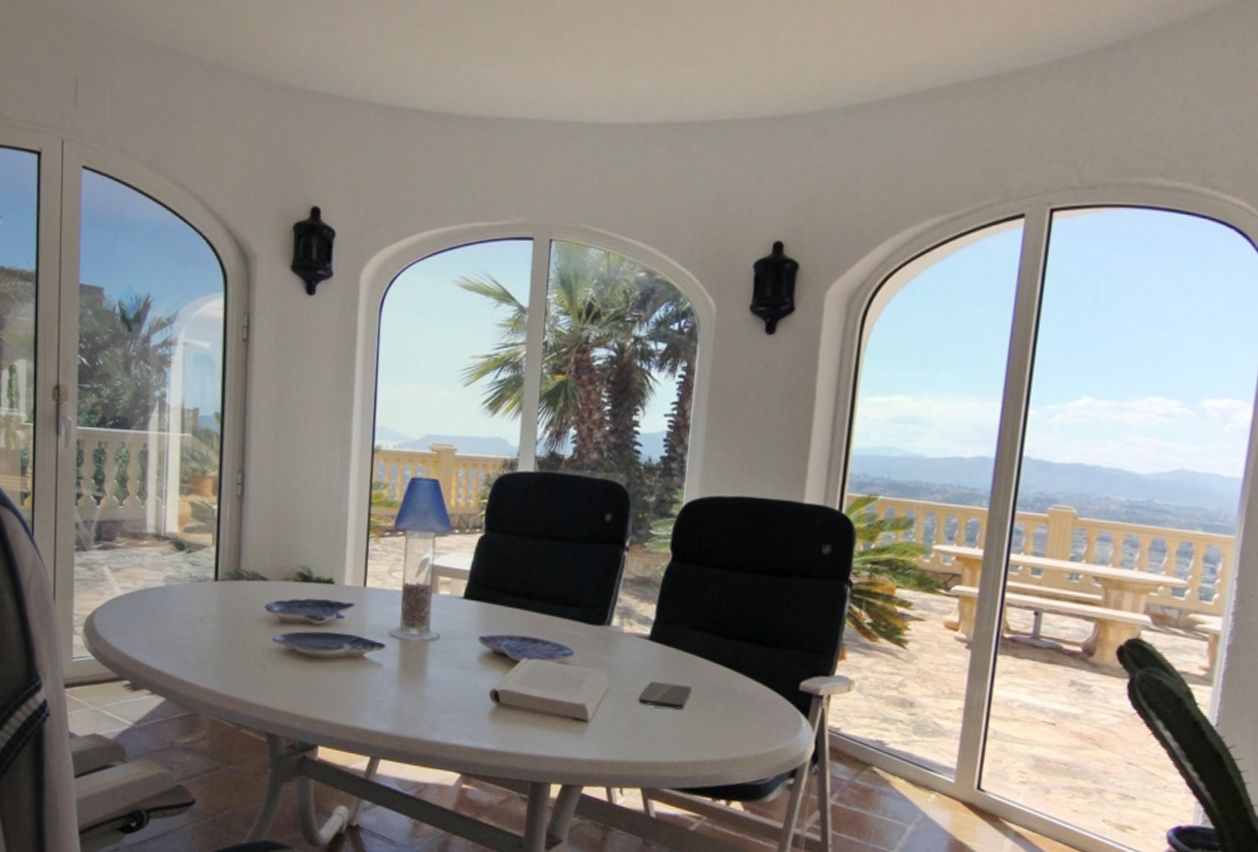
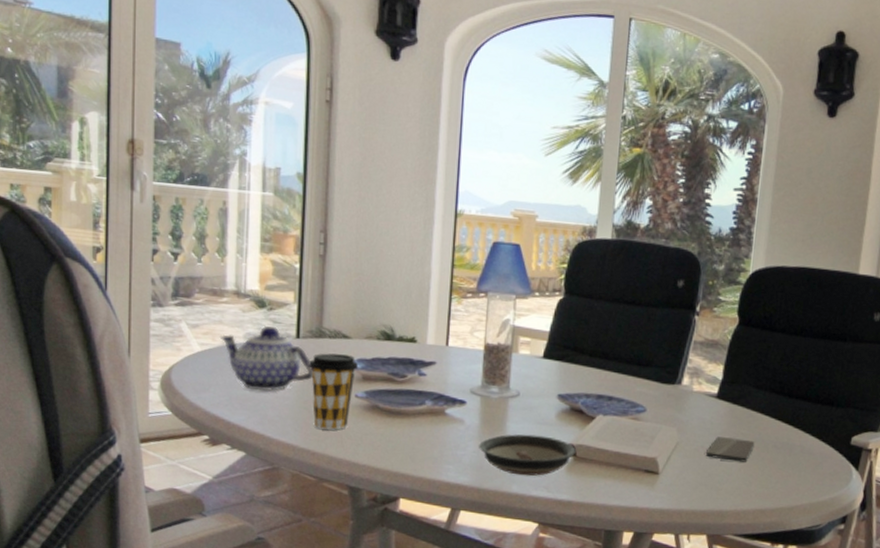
teapot: none [140,568,232,635] -> present [219,325,314,391]
coffee cup: none [227,595,277,675] -> present [309,353,359,430]
saucer: none [398,679,500,724] -> present [479,434,577,477]

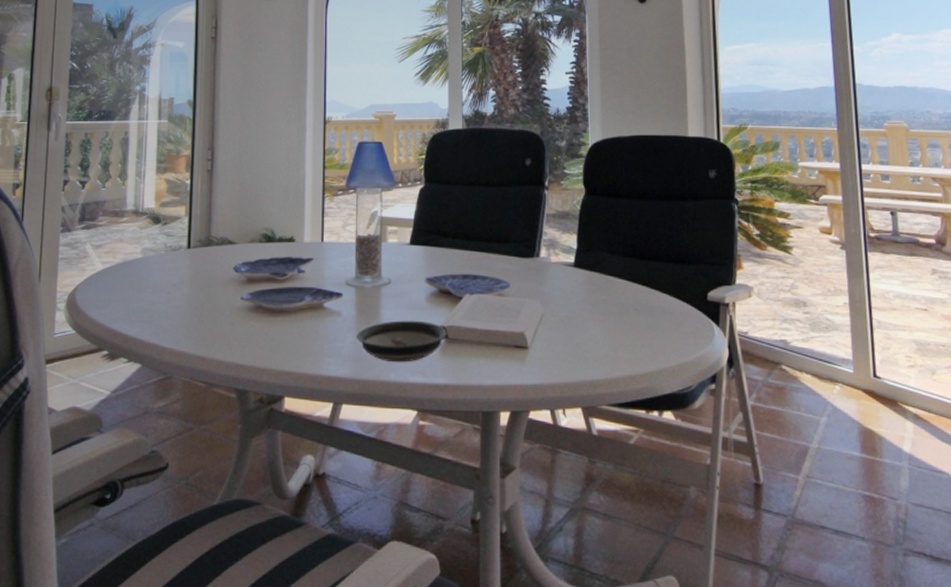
teapot: present [219,325,314,391] -> none [119,239,203,302]
coffee cup: present [309,353,359,430] -> none [199,260,244,334]
smartphone: present [706,437,755,462] -> none [571,305,616,328]

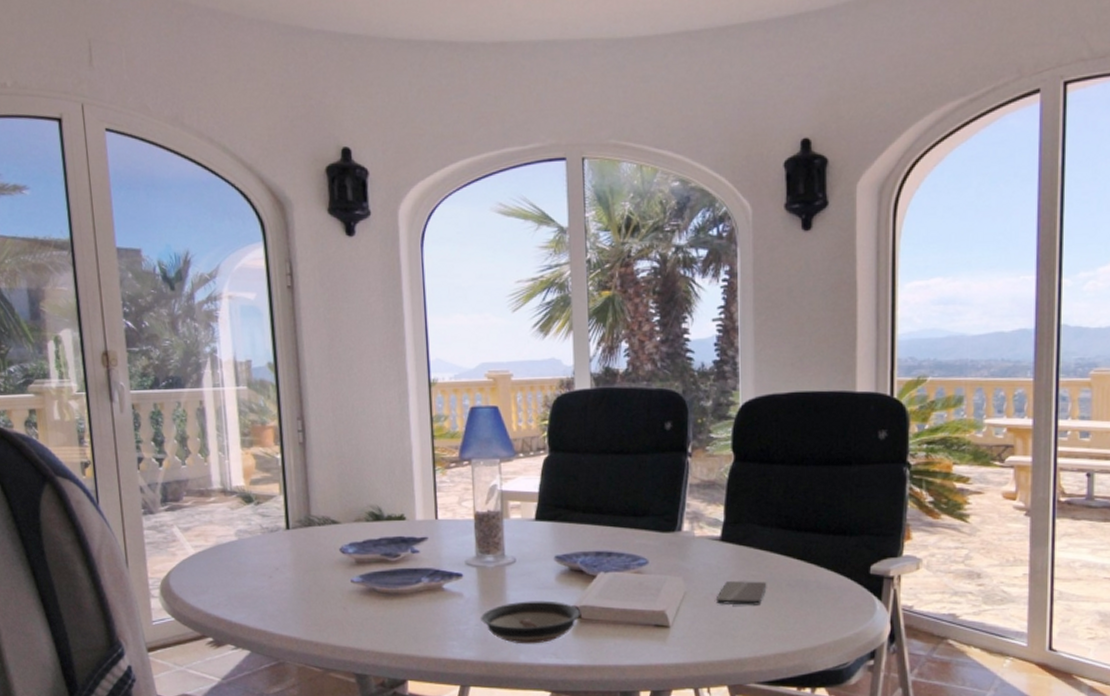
smartphone: none [571,305,616,328] -> present [717,581,767,605]

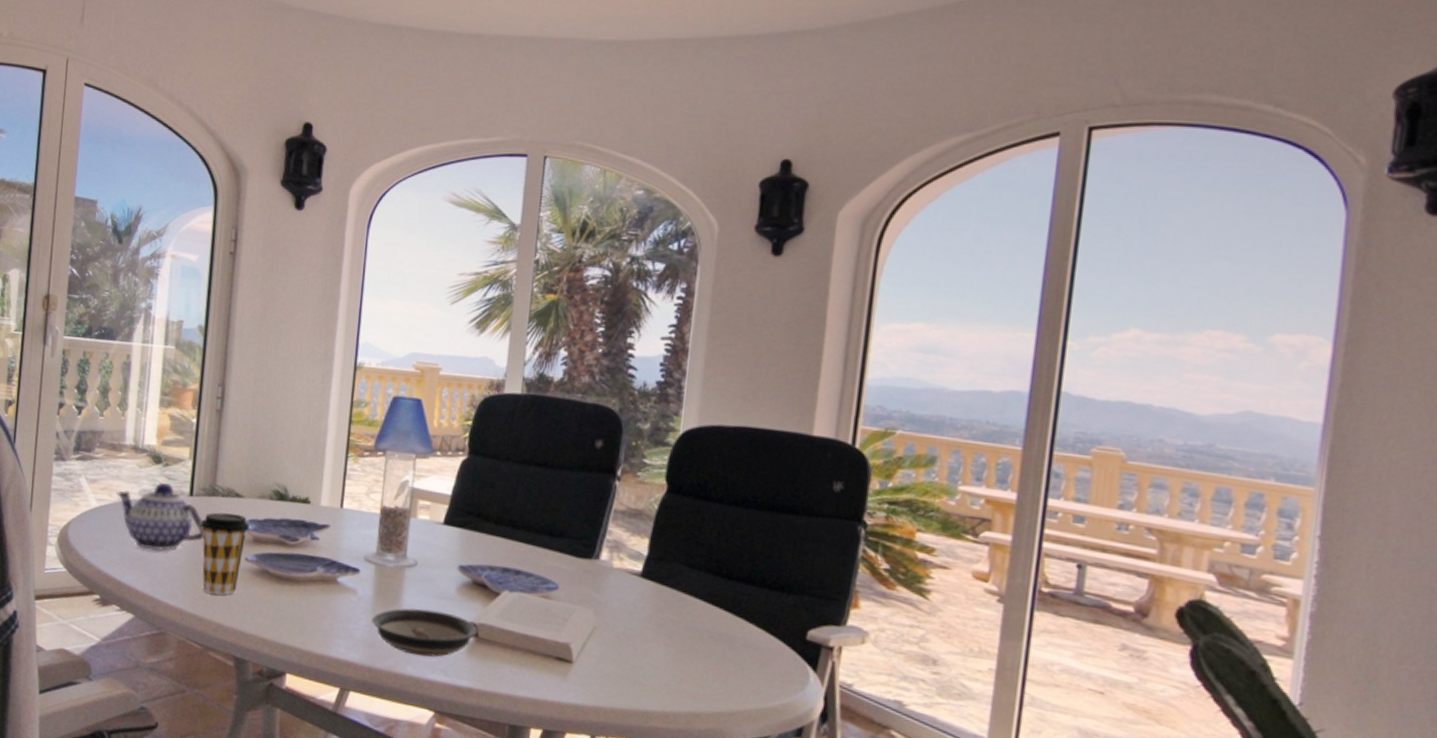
teapot: none [211,520,308,587] -> present [115,482,205,551]
coffee cup: none [302,540,351,618] -> present [201,512,250,595]
smartphone: present [717,581,767,605] -> none [628,622,687,655]

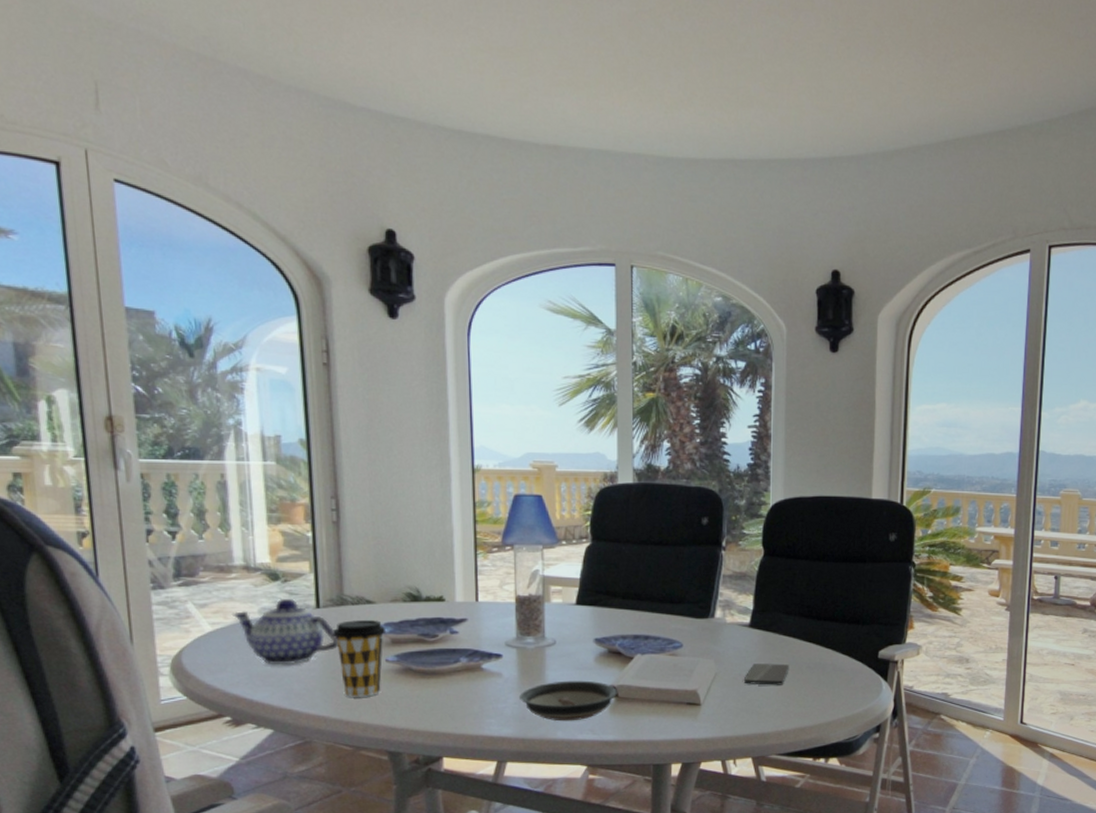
smartphone: none [628,622,687,655] -> present [744,663,789,685]

